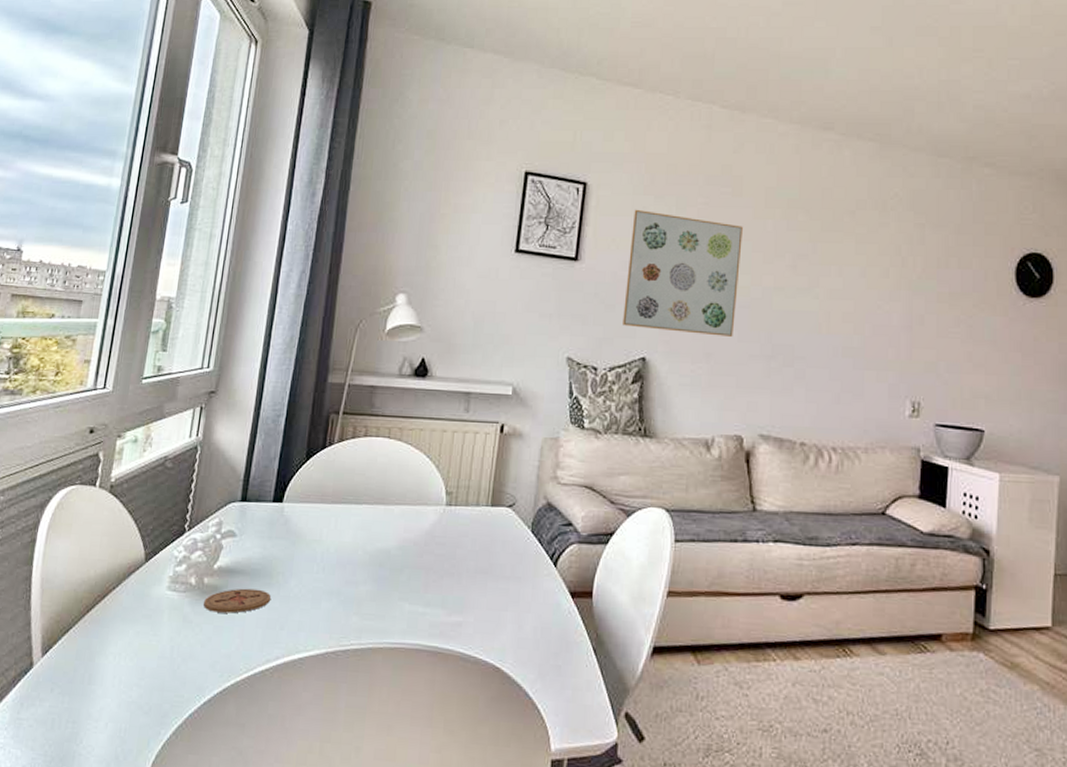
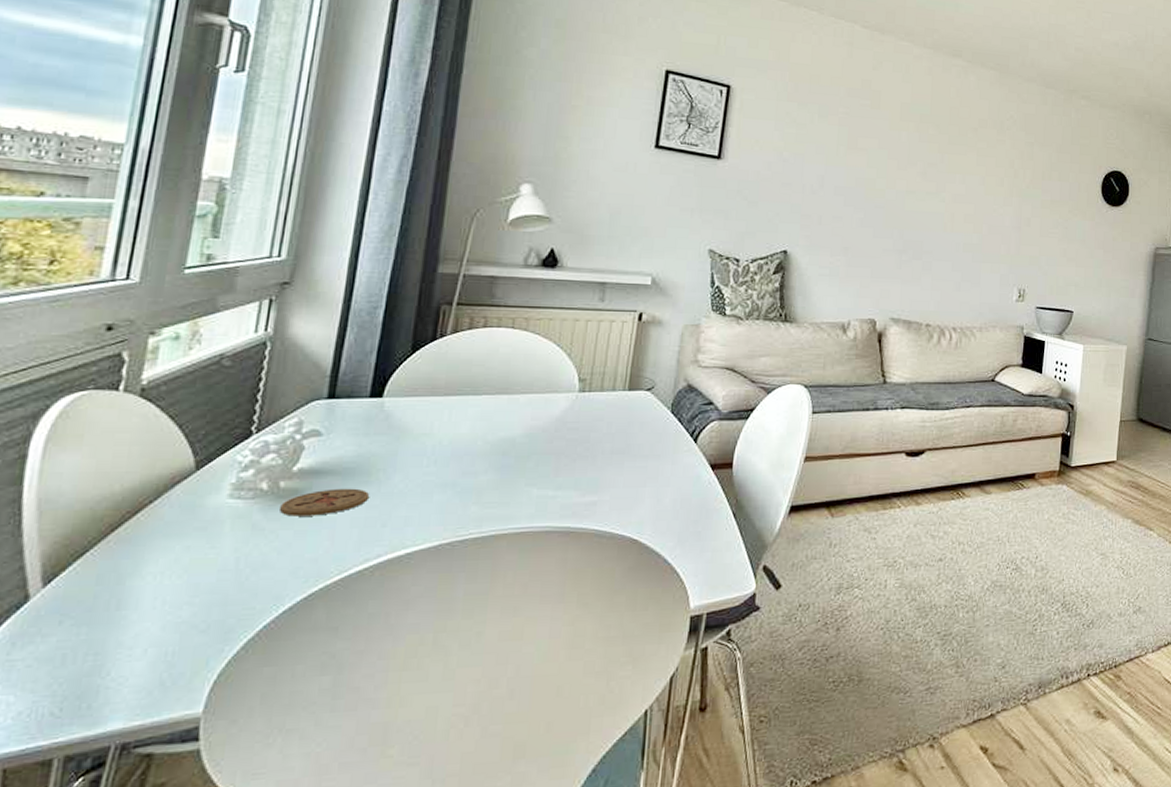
wall art: present [623,209,743,337] -> none [765,114,880,233]

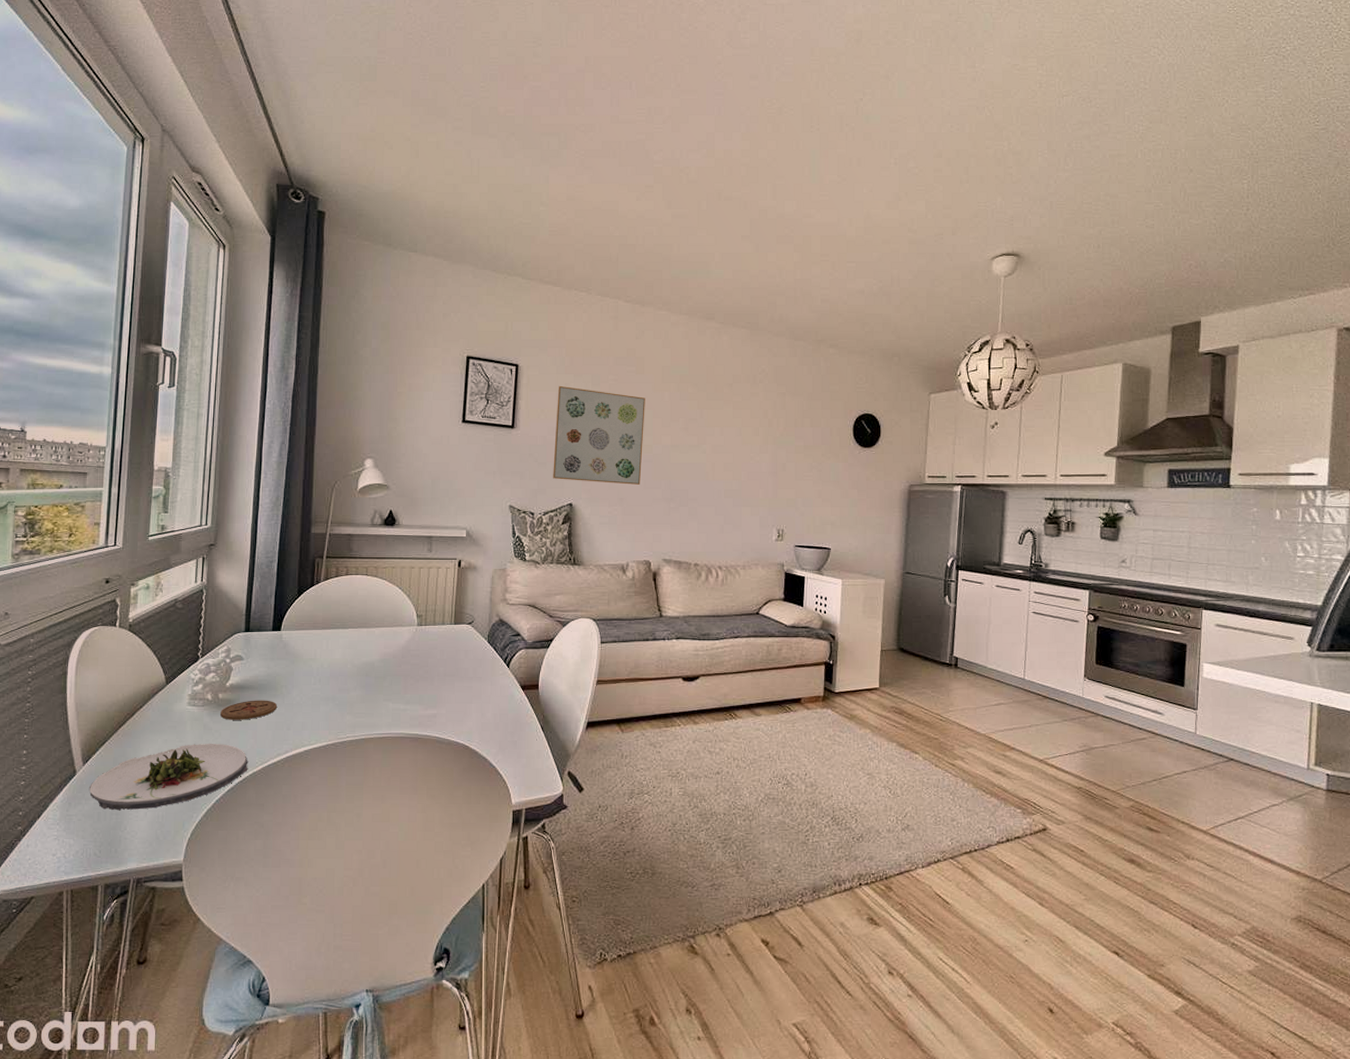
salad plate: none [50,548,319,649] -> present [89,743,248,811]
wall art: none [765,114,880,233] -> present [553,385,645,485]

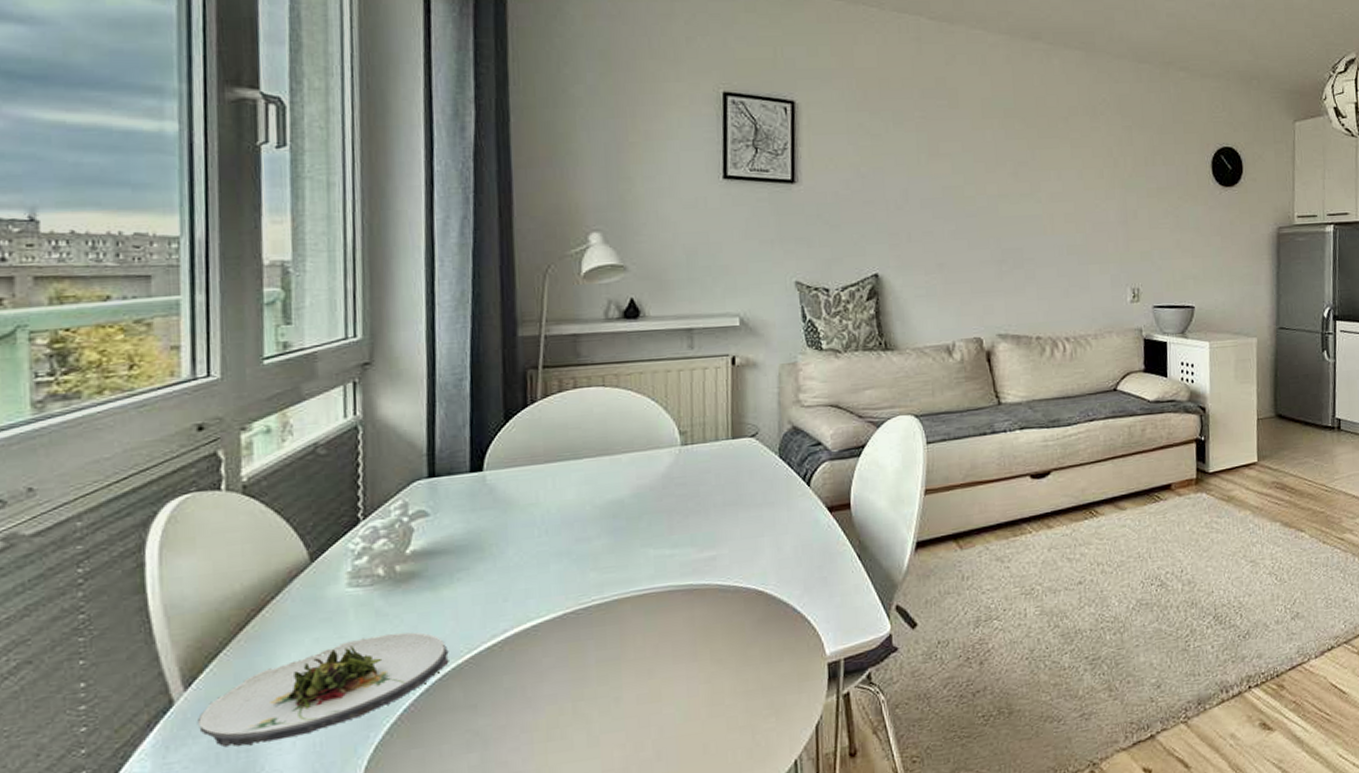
coaster: present [220,700,277,720] -> none [400,565,485,600]
wall art: present [553,385,645,485] -> none [849,126,964,247]

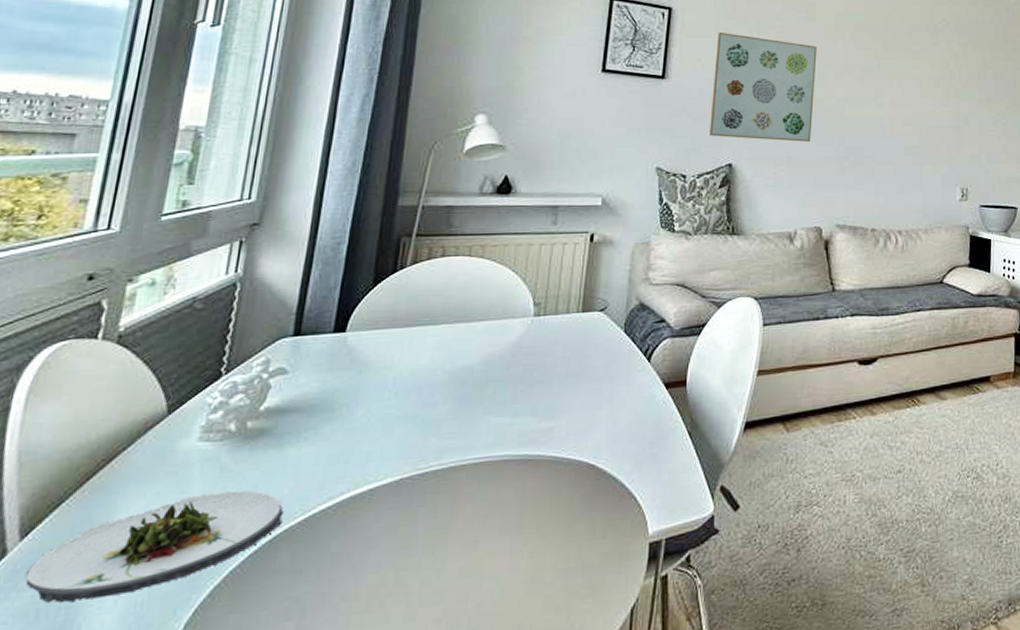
wall art: none [849,126,964,247] -> present [710,31,817,142]

